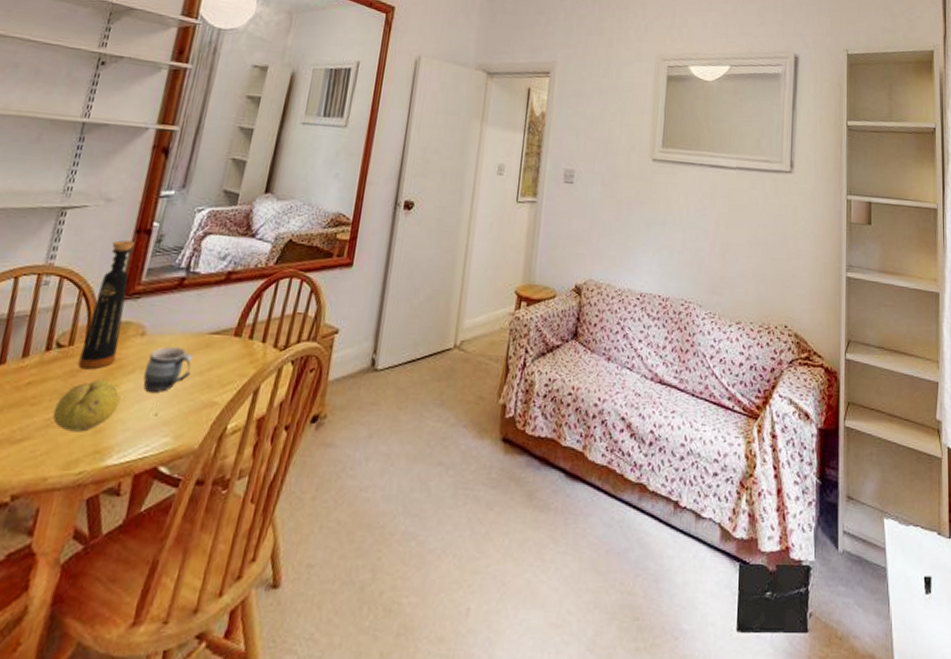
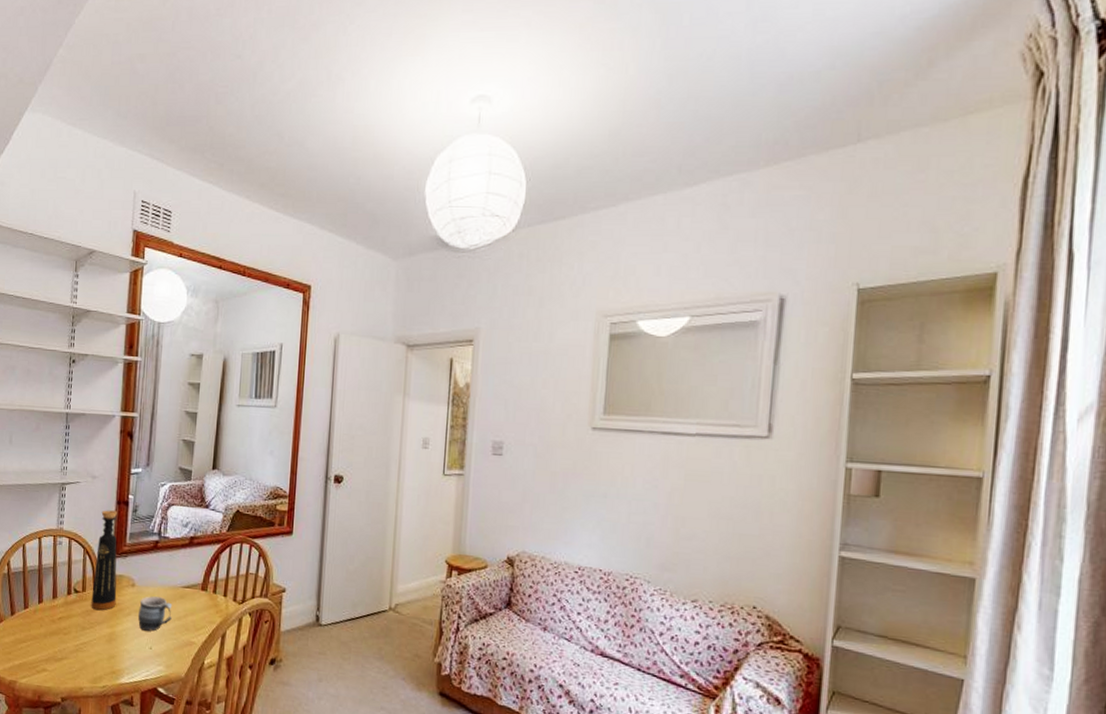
fruit: present [52,379,121,432] -> none [79,618,124,657]

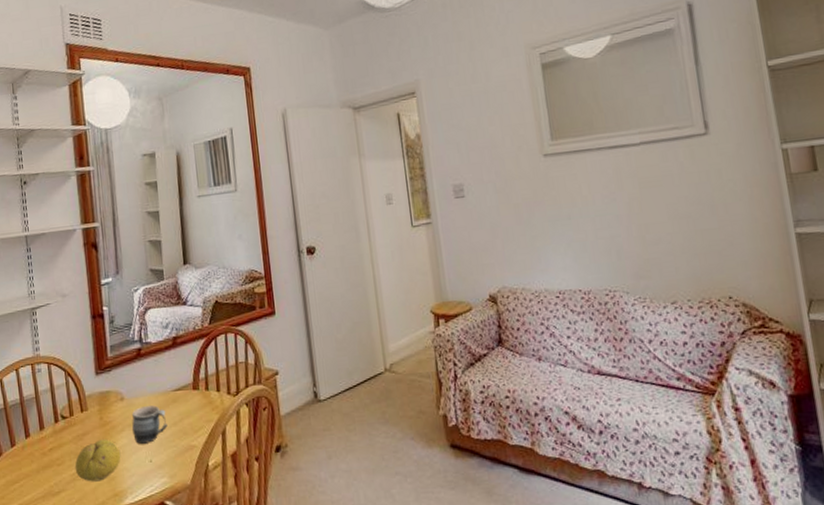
fruit: none [79,618,124,657] -> present [74,438,121,482]
bottle: present [91,510,117,611] -> none [77,326,108,433]

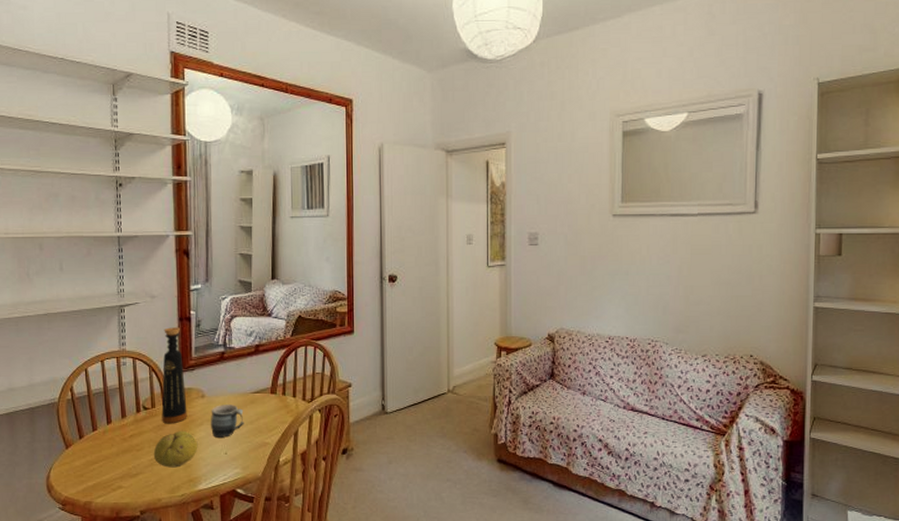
bottle: none [77,326,108,433] -> present [161,327,187,424]

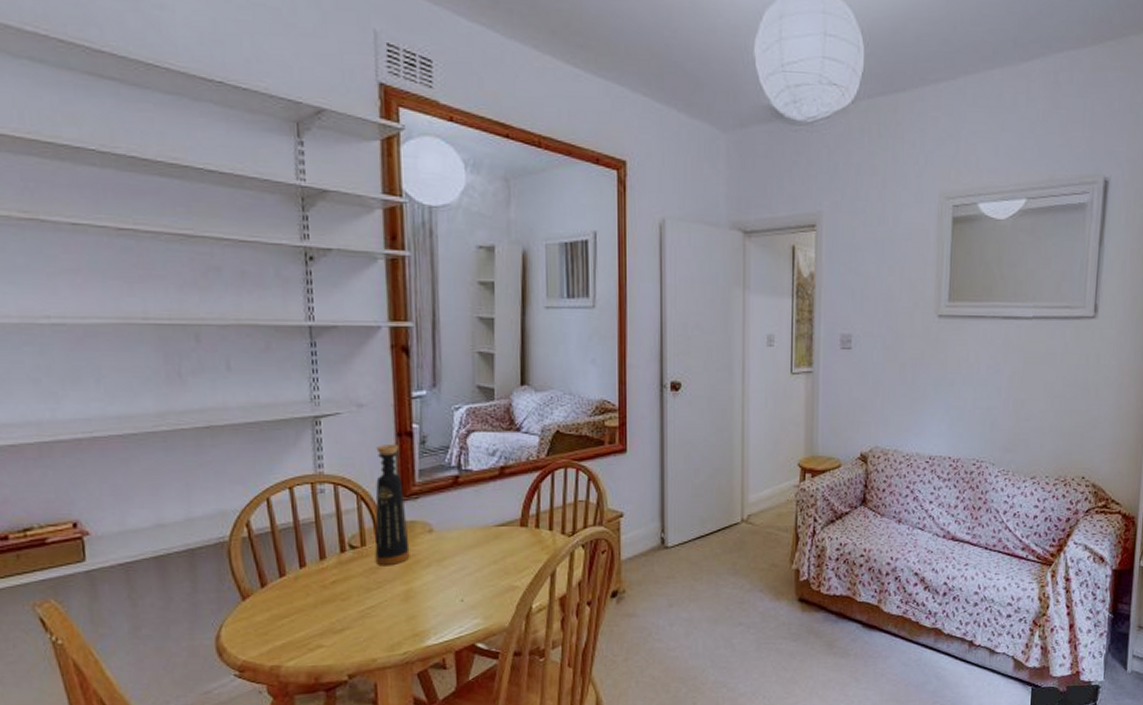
fruit: present [153,430,198,468] -> none [364,573,425,620]
mug: present [210,405,244,439] -> none [440,541,486,583]

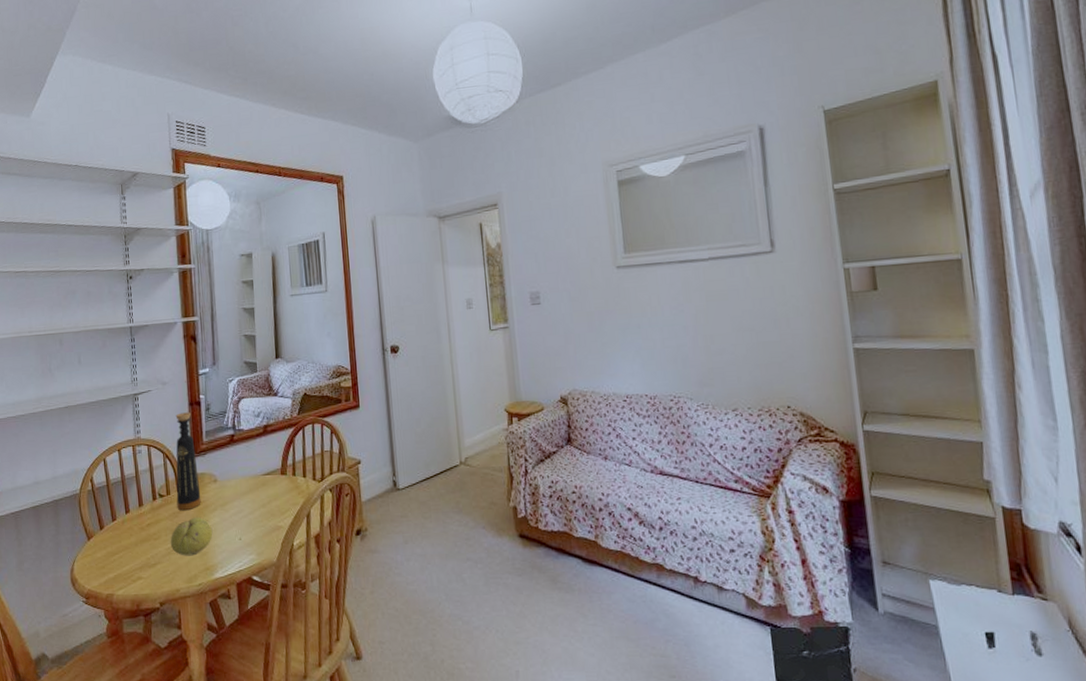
fruit: none [364,573,425,620] -> present [170,517,213,556]

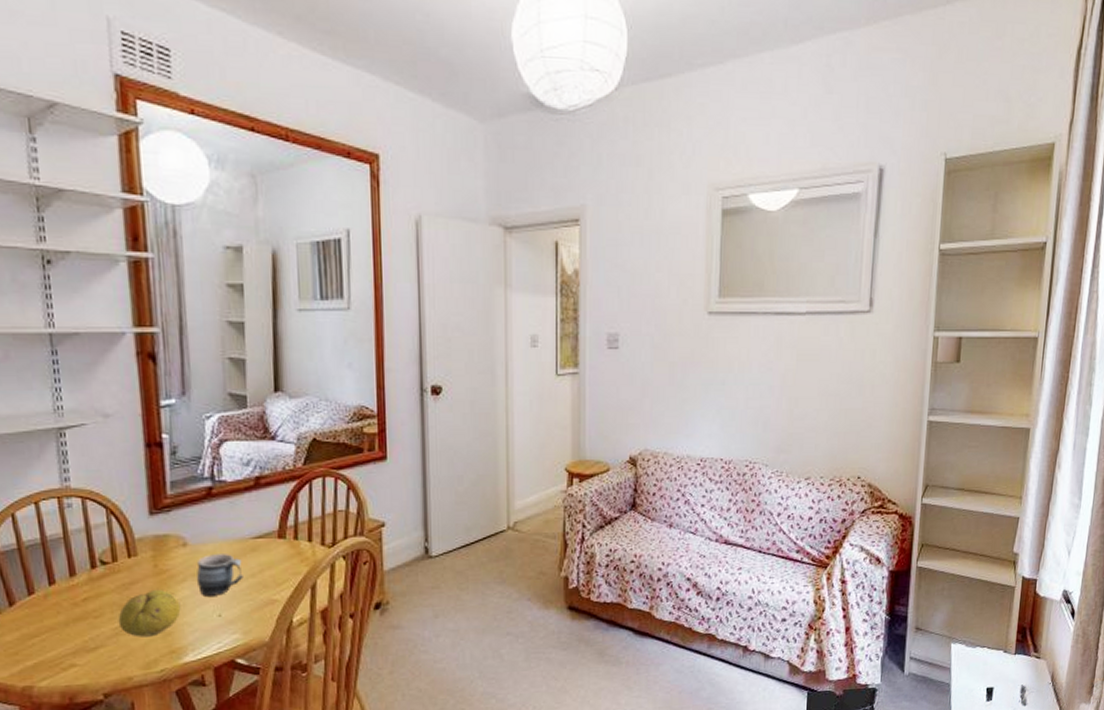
bottle: present [175,412,201,511] -> none [124,456,164,582]
mug: none [223,488,257,524] -> present [196,554,243,598]

